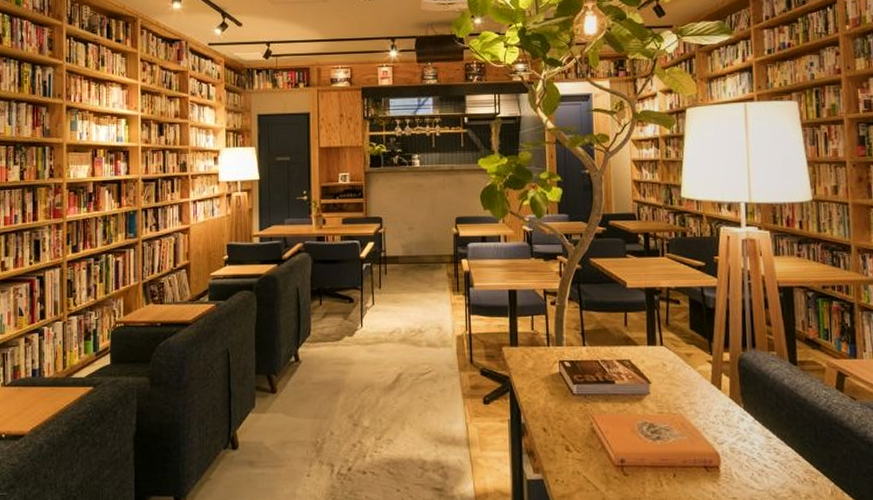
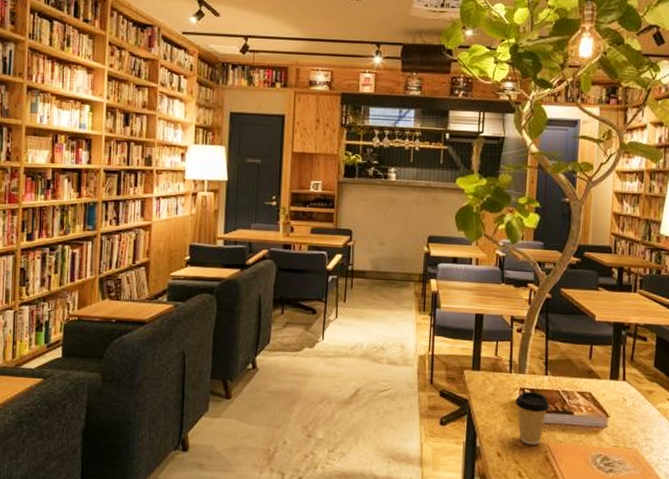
coffee cup: none [555,363,590,418] -> present [515,391,549,445]

